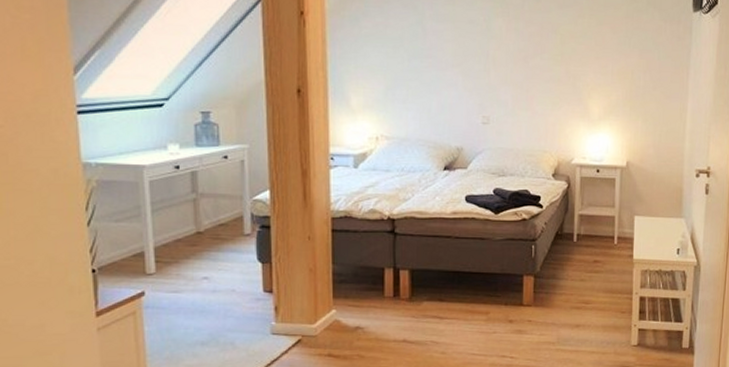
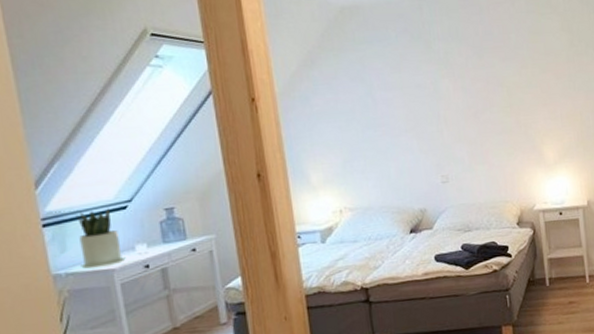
planter: none [111,103,157,163] -> present [75,208,126,270]

